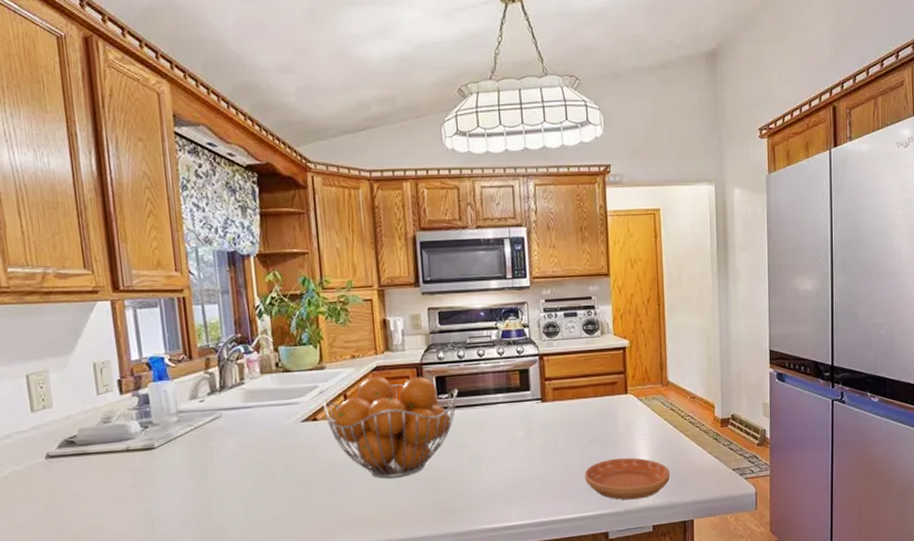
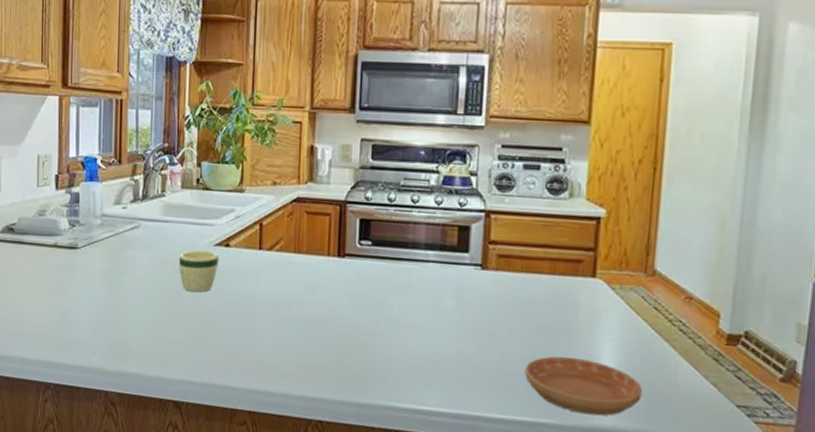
mug: none [267,428,308,469] -> present [179,250,219,293]
fruit basket: present [323,376,458,479] -> none [237,208,384,327]

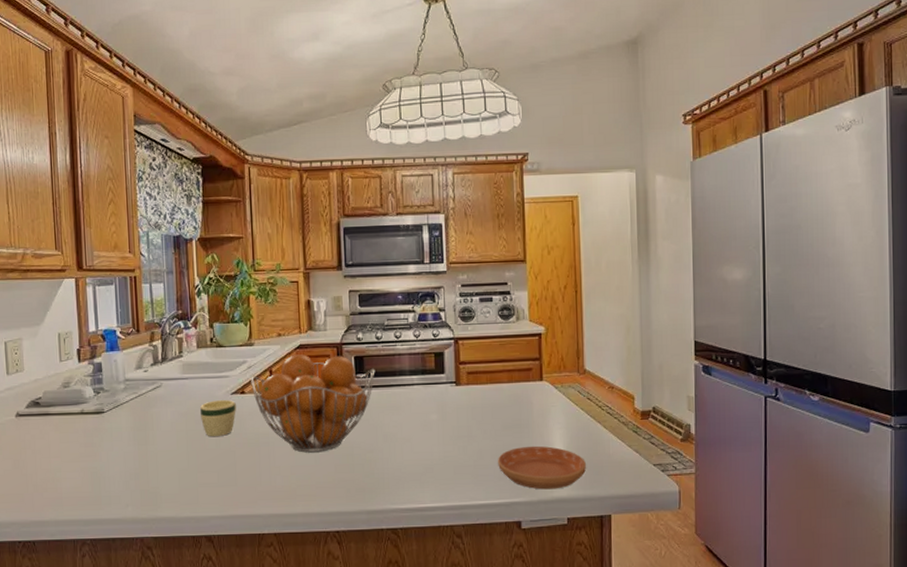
fruit basket: none [237,208,384,327] -> present [251,354,375,453]

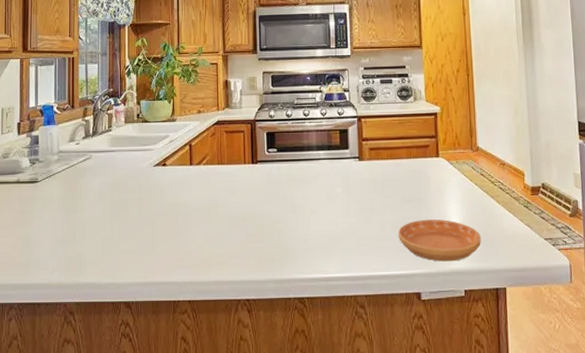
mug: present [200,400,236,437] -> none [125,172,158,207]
fruit basket: present [251,354,375,453] -> none [172,130,285,223]

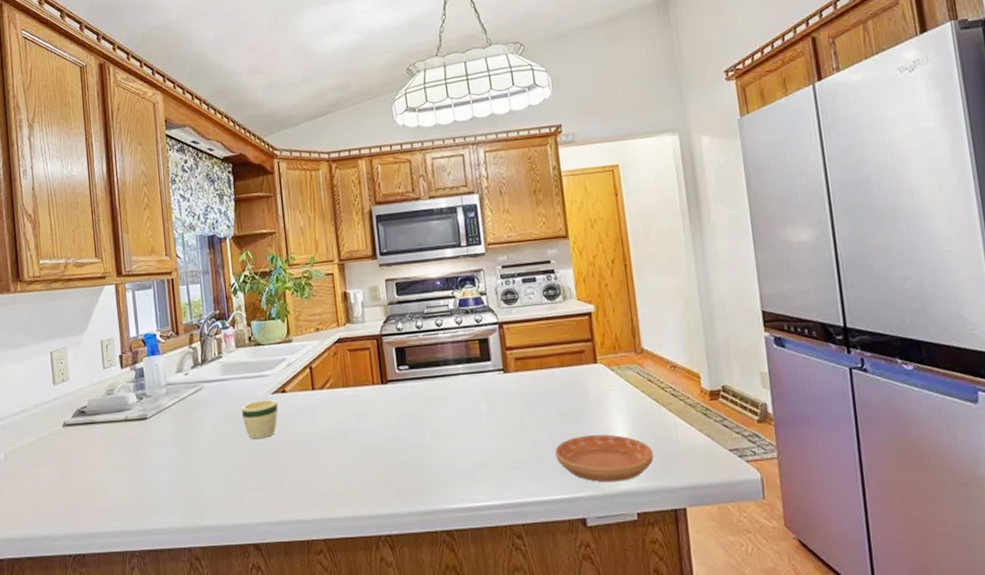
mug: none [125,172,158,207] -> present [242,400,278,440]

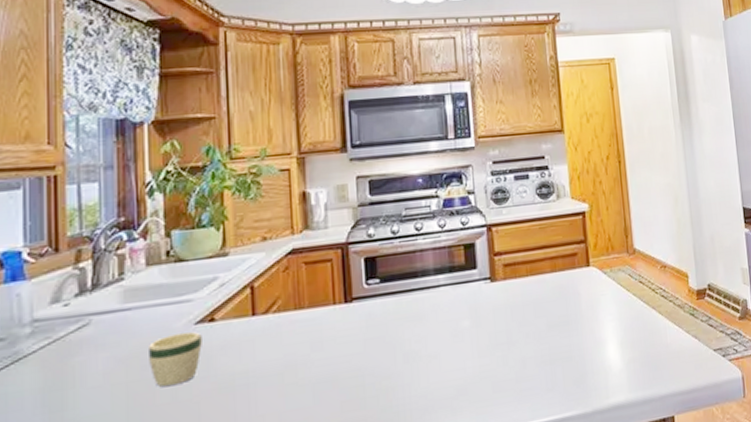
saucer: present [555,434,654,483] -> none [544,343,644,398]

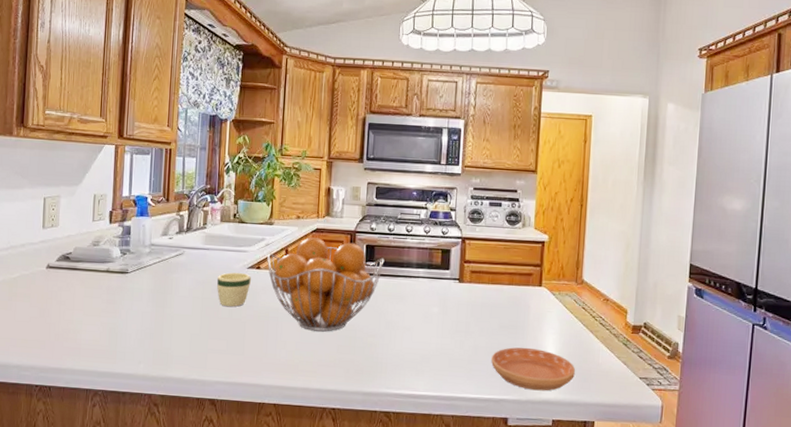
fruit basket: none [224,258,392,392] -> present [267,237,385,332]
saucer: none [544,343,644,398] -> present [491,347,576,391]

